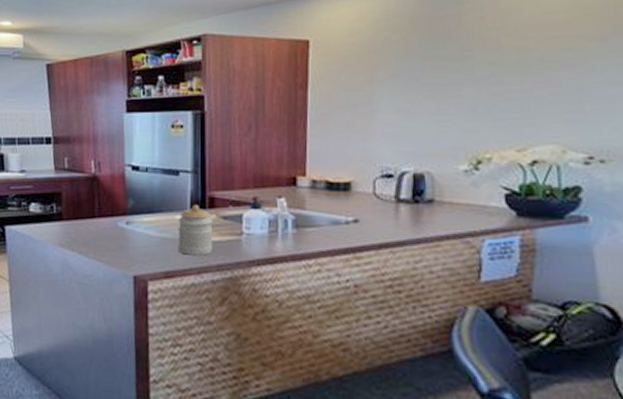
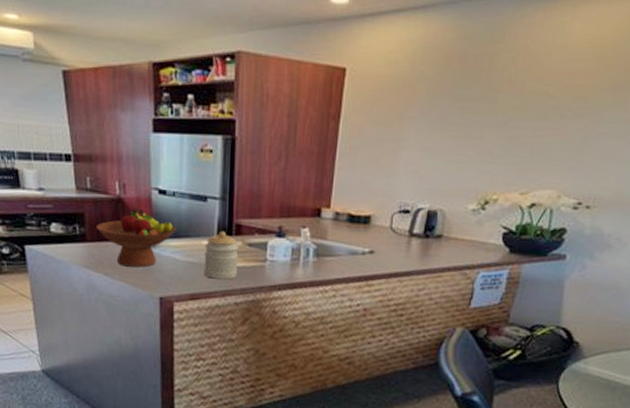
fruit bowl: none [71,186,149,245] -> present [95,209,176,268]

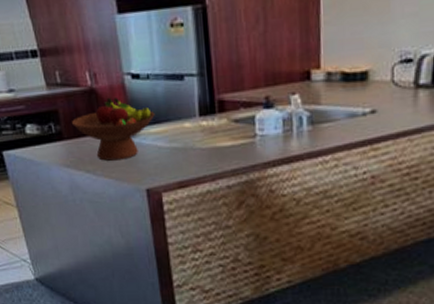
jar: present [203,231,239,280] -> none [187,109,226,163]

